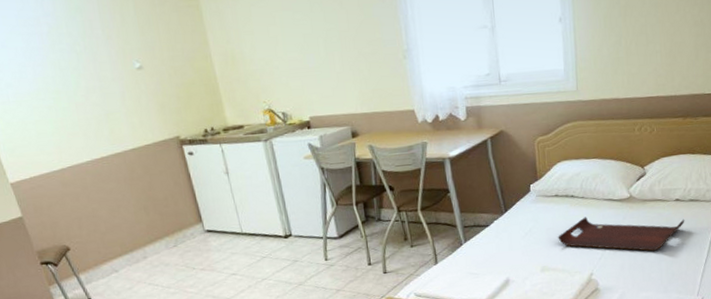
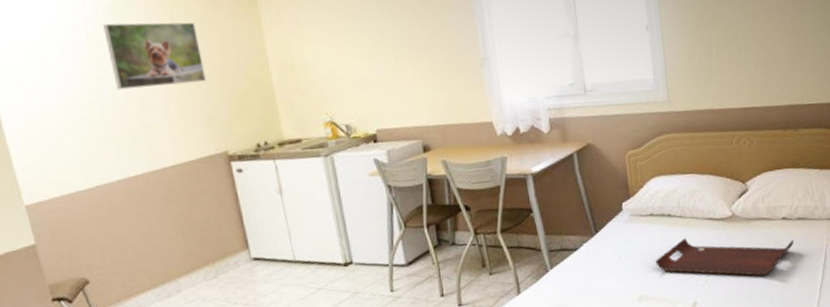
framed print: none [62,16,156,80] -> present [103,22,206,90]

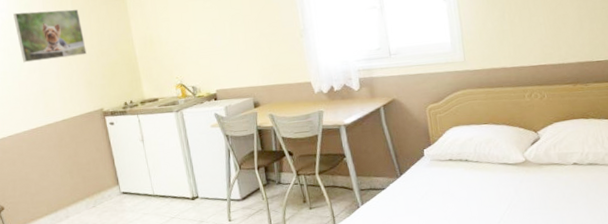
serving tray: present [655,238,794,276] -> none [454,180,586,215]

